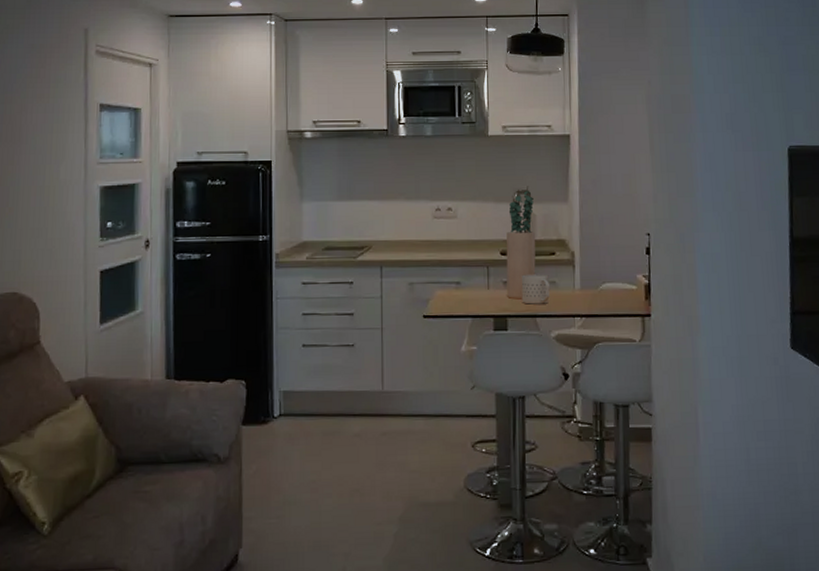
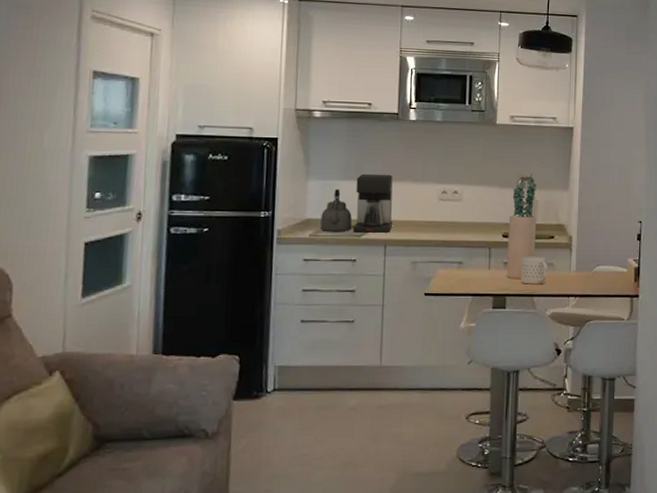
kettle: none [317,210,347,255] -> present [320,189,352,233]
coffee maker: none [348,193,387,254] -> present [352,173,393,233]

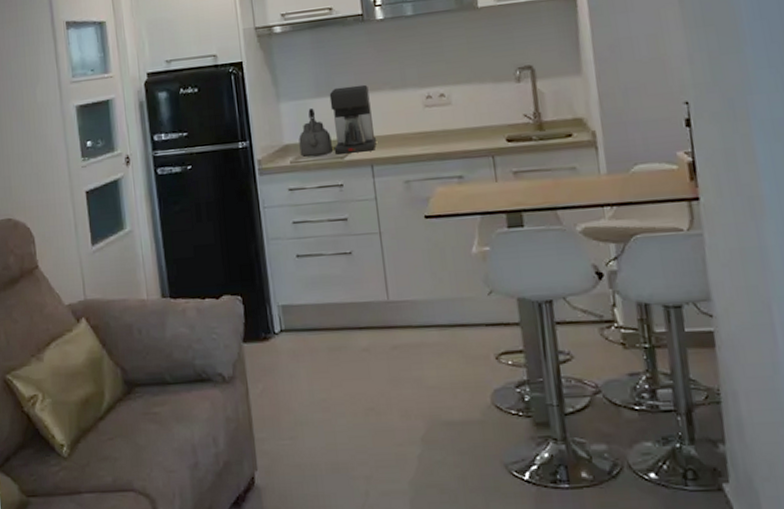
vase: present [507,173,537,280] -> none [511,60,552,192]
mug: present [520,256,547,284] -> none [533,160,571,196]

